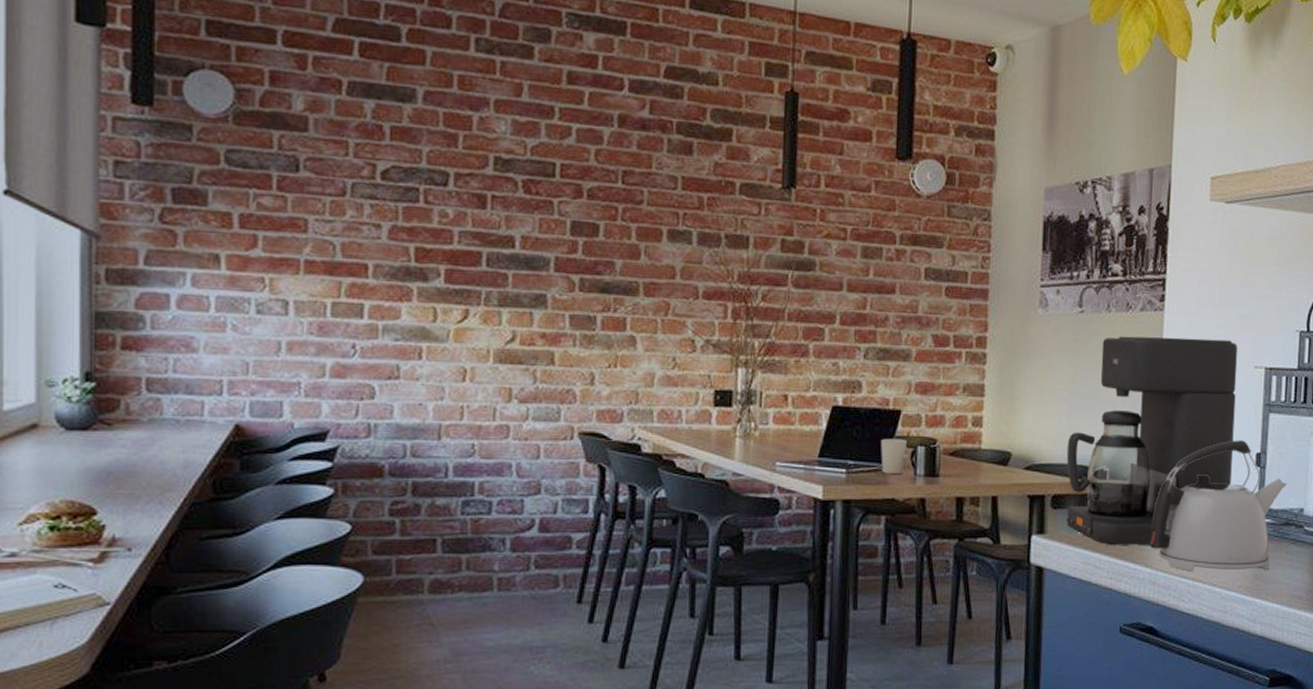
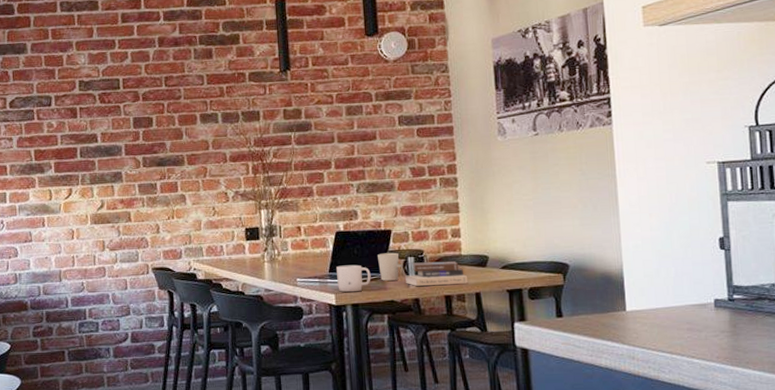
mug: none [827,449,871,485] -> present [336,264,371,293]
books: none [912,453,986,485] -> present [405,261,468,287]
coffee maker: present [1066,336,1238,546] -> none [537,142,697,328]
kettle: present [1149,440,1288,571] -> none [623,227,755,345]

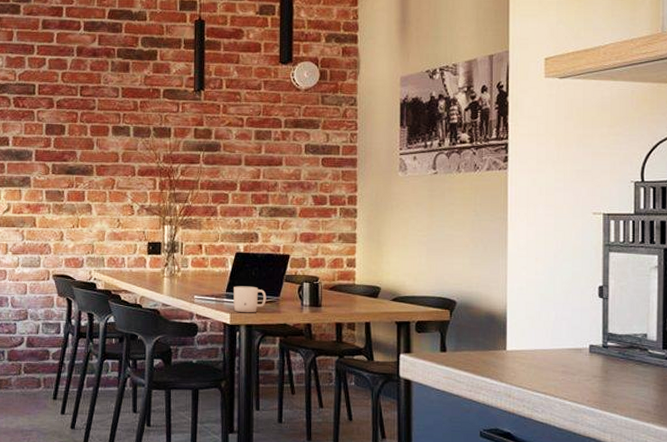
cup: present [378,252,404,282] -> none [274,277,299,305]
books: present [405,261,468,287] -> none [299,288,360,313]

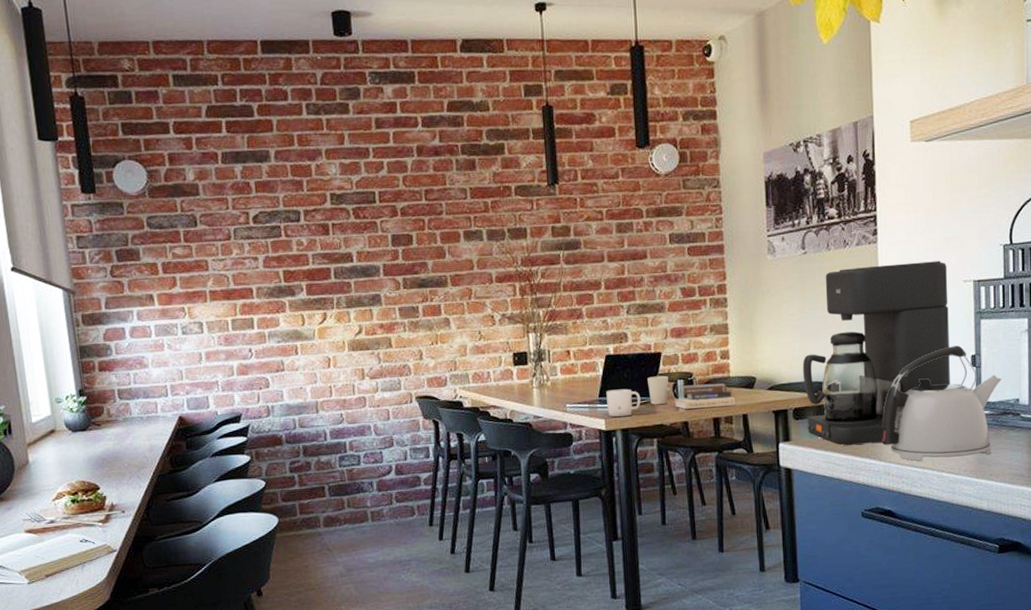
cup: none [274,277,299,305] -> present [647,375,673,405]
books: none [299,288,360,313] -> present [675,383,736,410]
coffee maker: none [427,191,577,364] -> present [802,261,950,446]
kettle: none [503,275,630,388] -> present [881,345,1003,461]

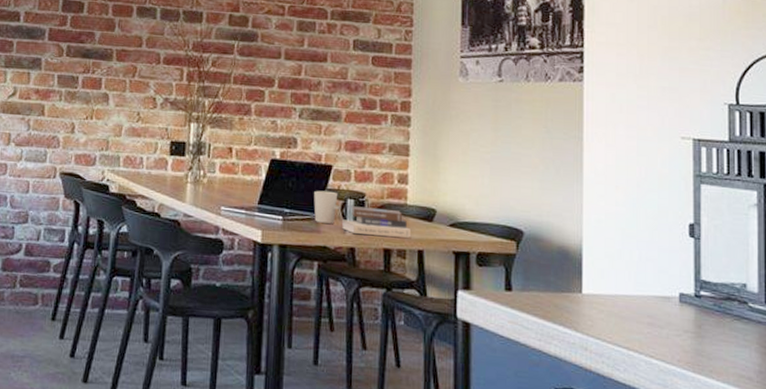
mug: present [606,388,641,418] -> none [266,198,304,232]
coffee maker: present [802,261,950,446] -> none [490,104,663,309]
kettle: present [881,345,1003,461] -> none [579,209,726,347]

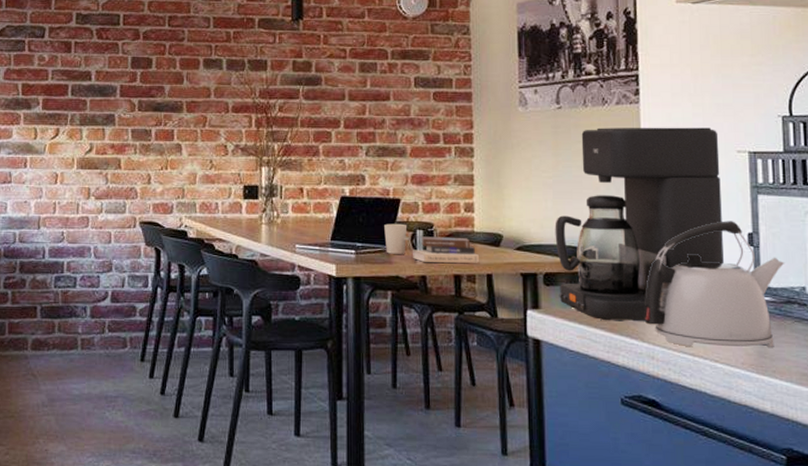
coffee maker: none [490,104,663,309] -> present [555,127,724,321]
kettle: none [579,209,726,347] -> present [644,221,785,348]

